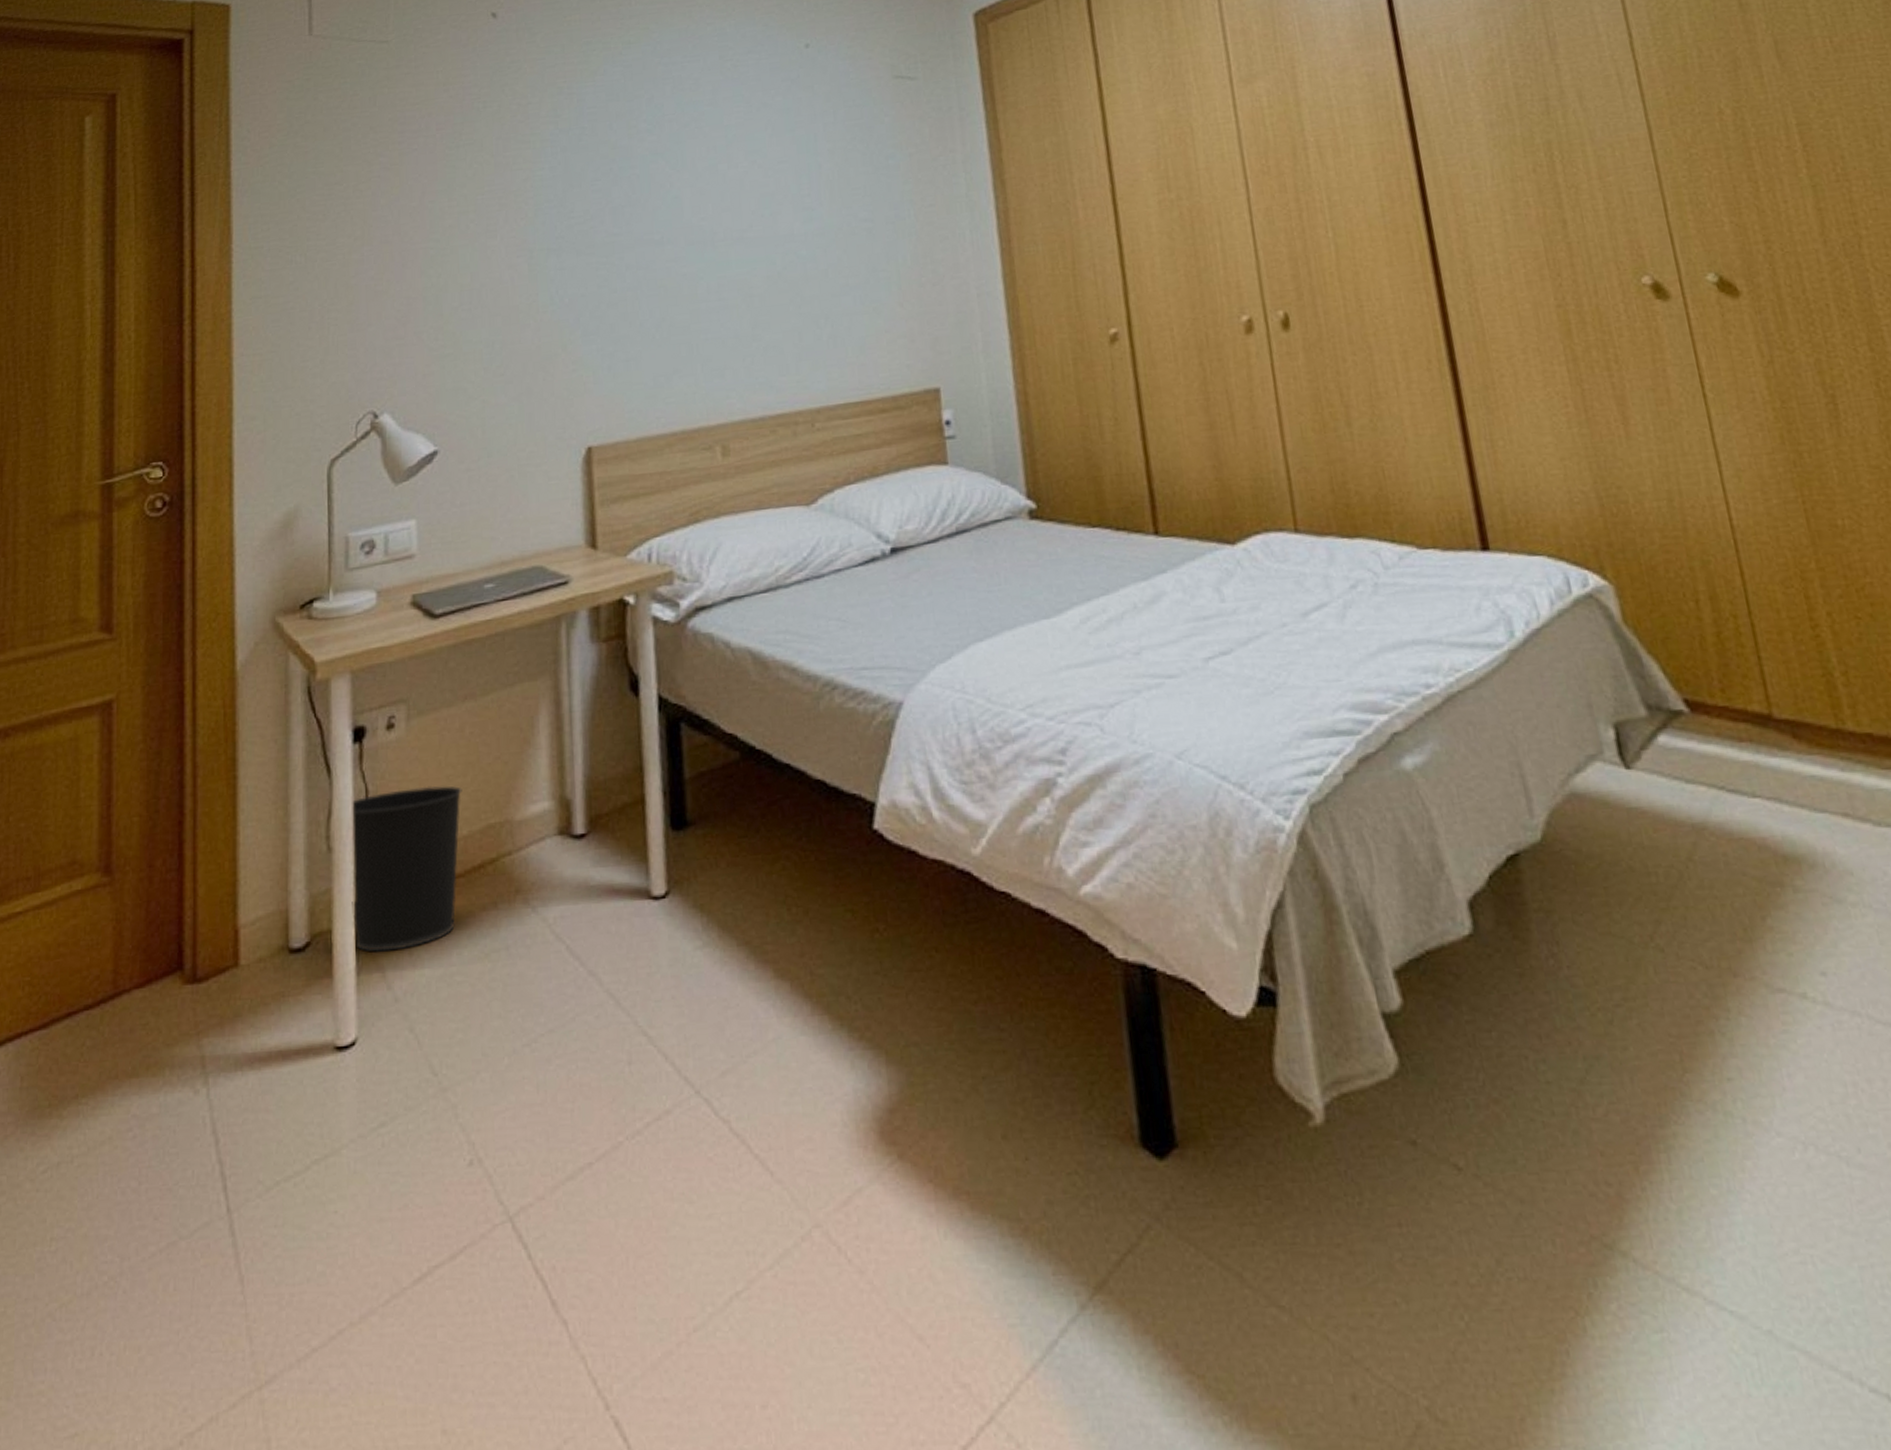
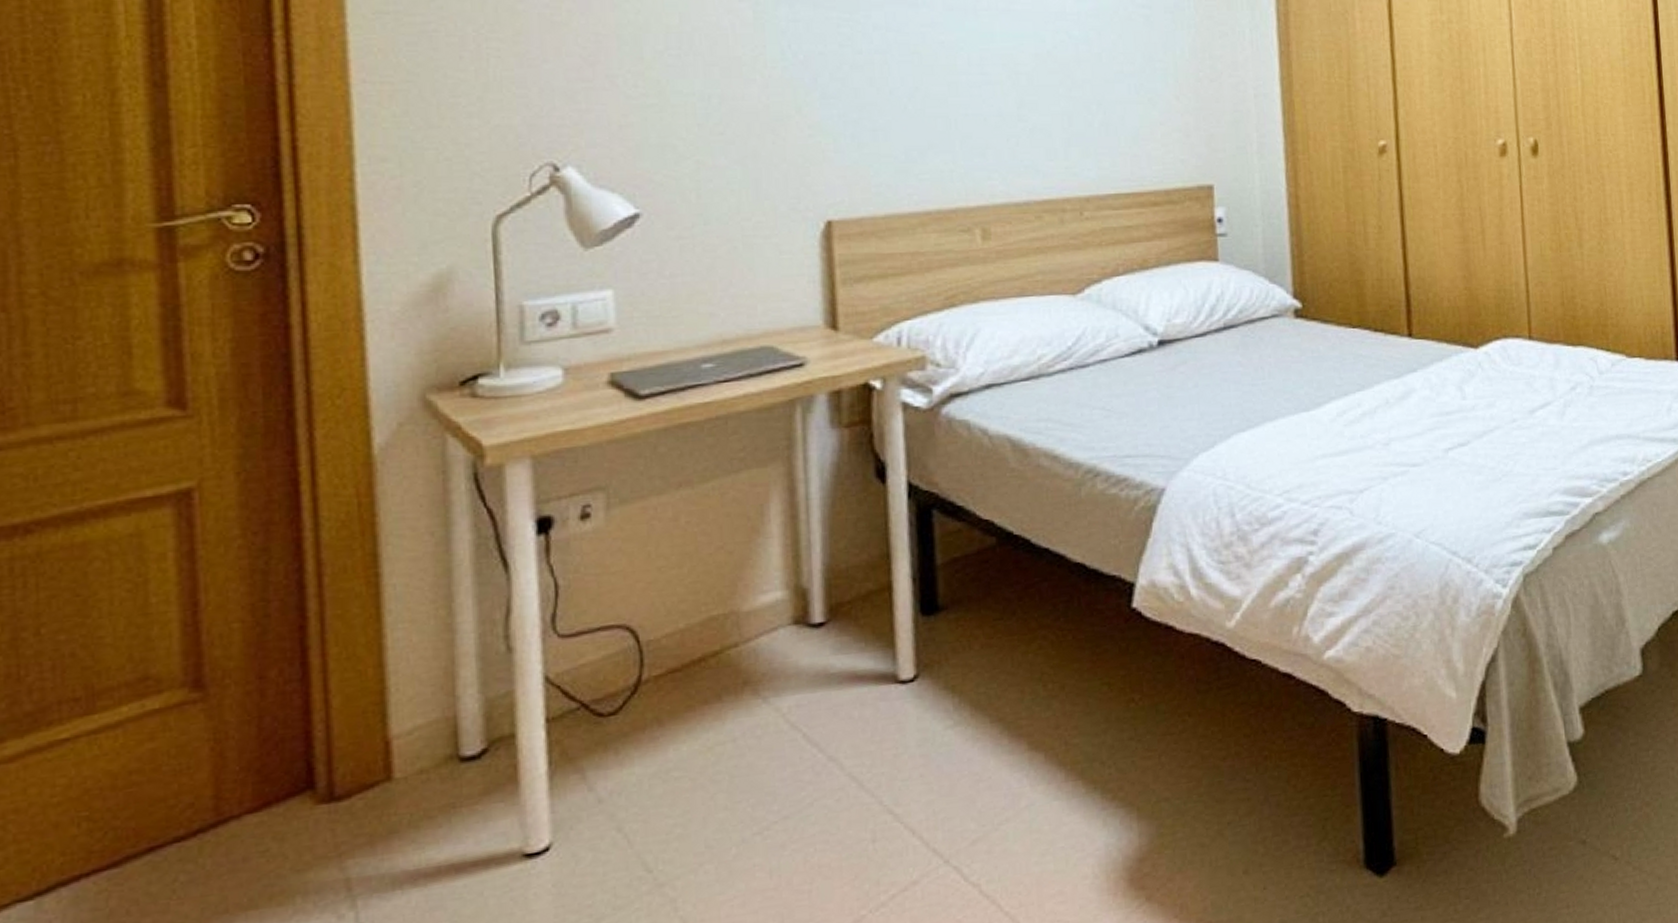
wastebasket: present [351,785,463,952] -> none [537,578,678,754]

